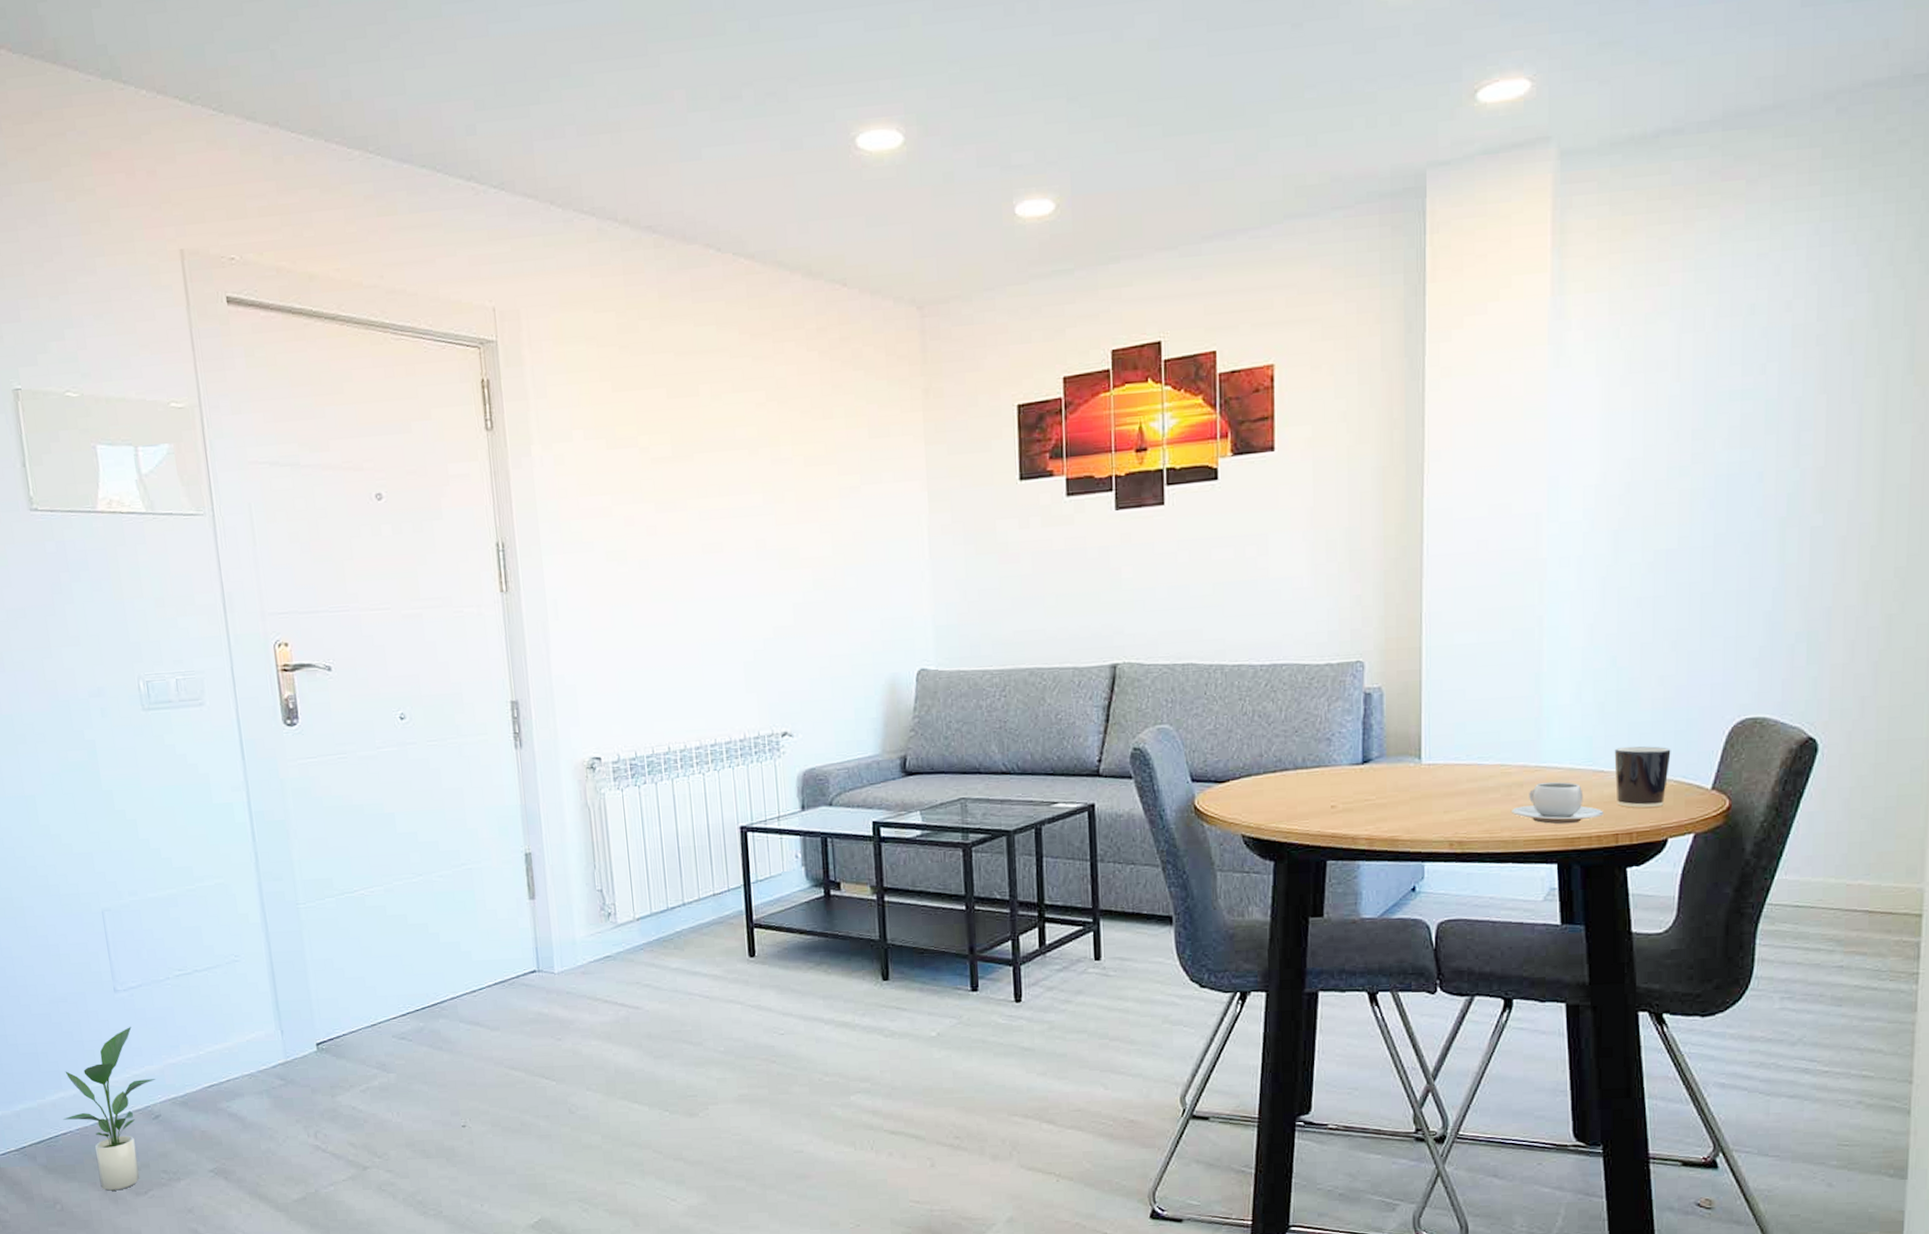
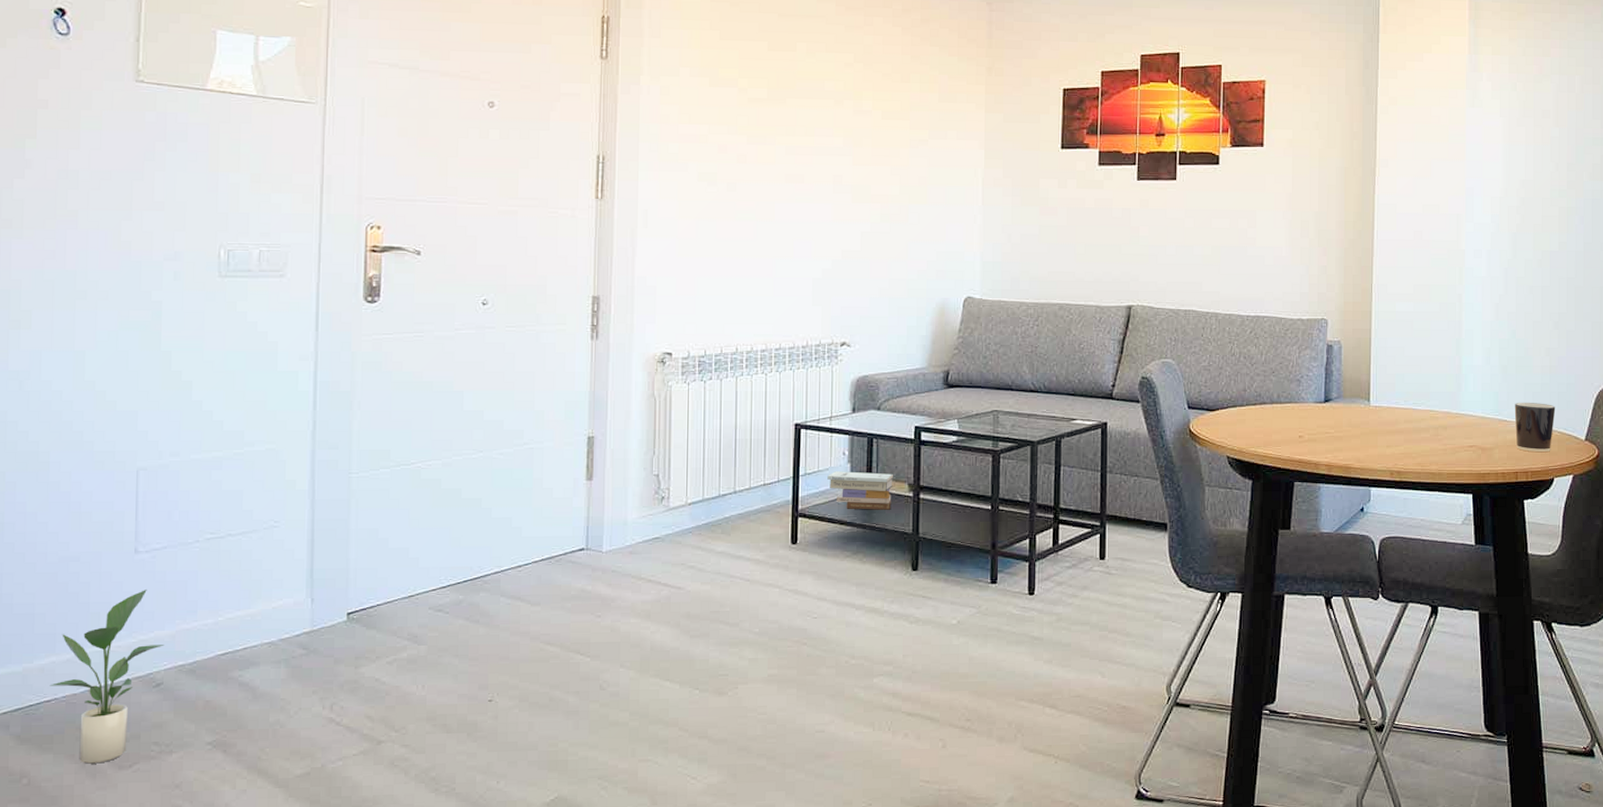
books: none [781,875,854,917] -> present [827,471,893,510]
teacup: present [1510,782,1604,825] -> none [1437,427,1507,462]

